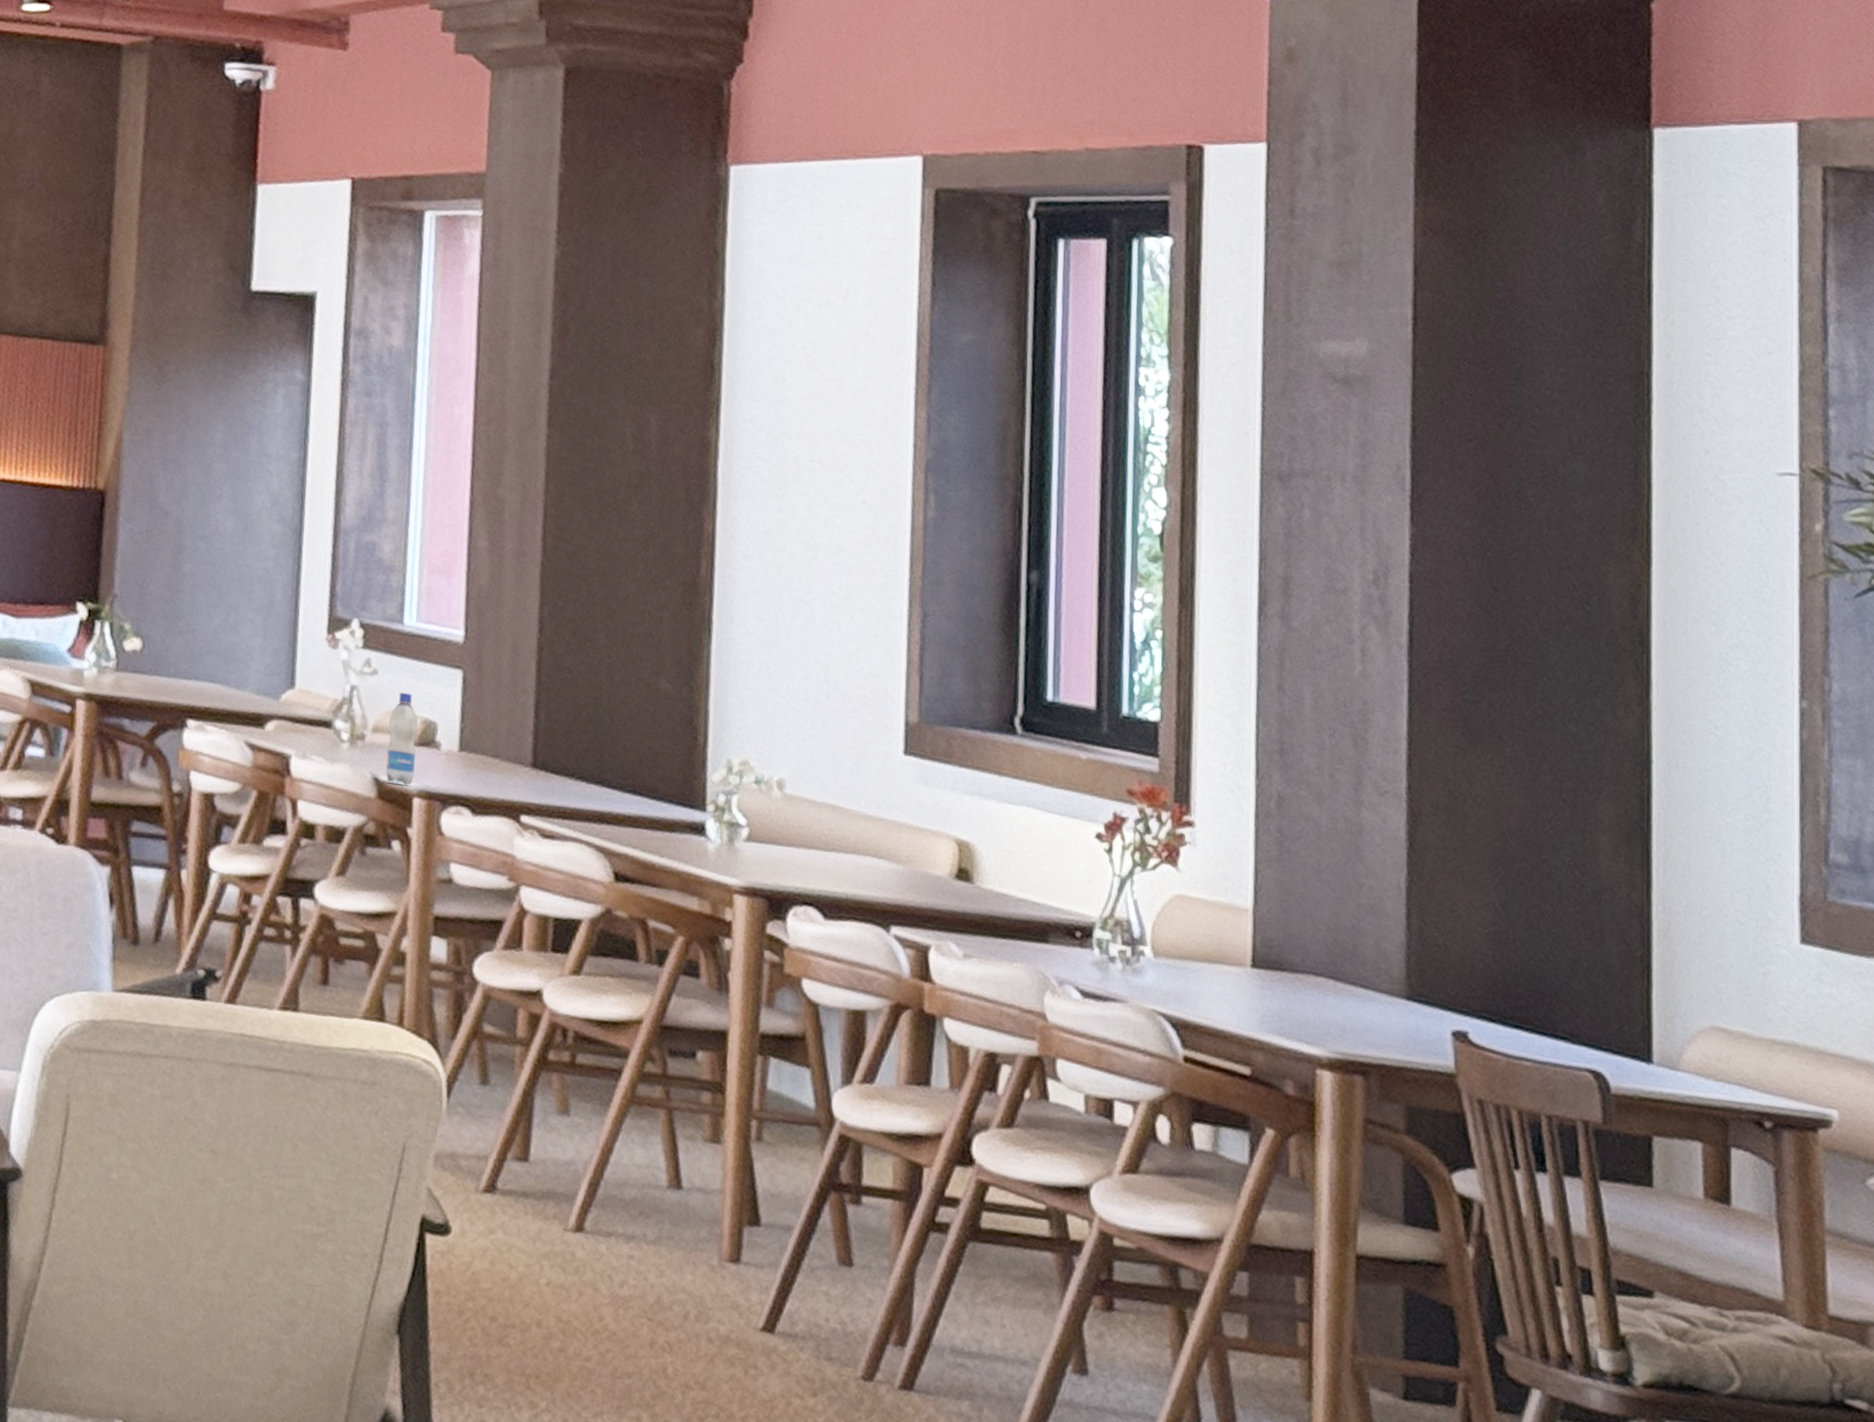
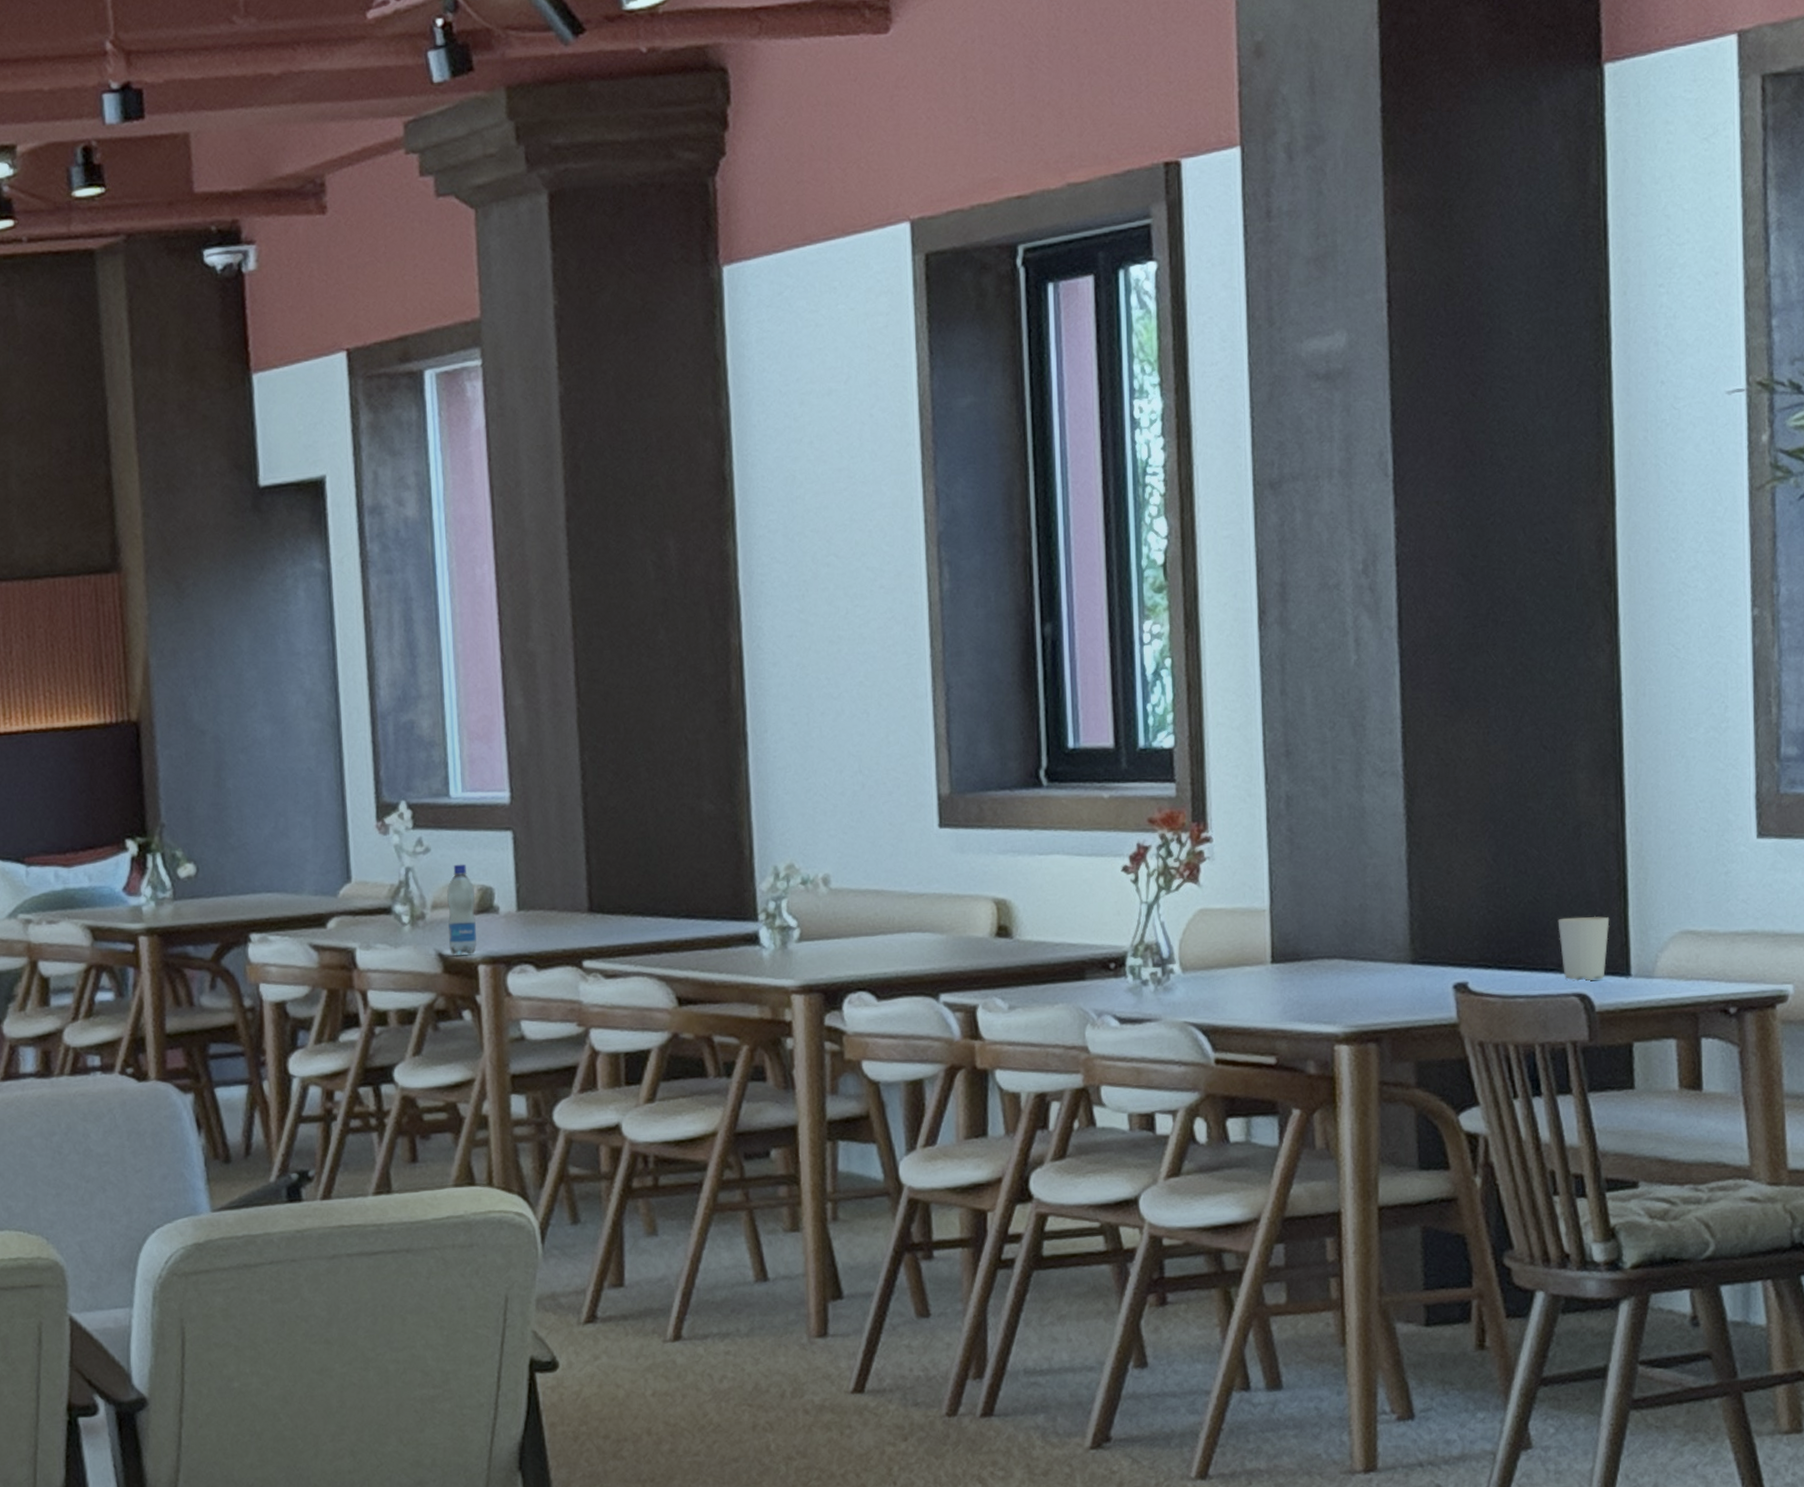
cup: none [1572,985,1631,1061] -> present [1558,916,1610,982]

